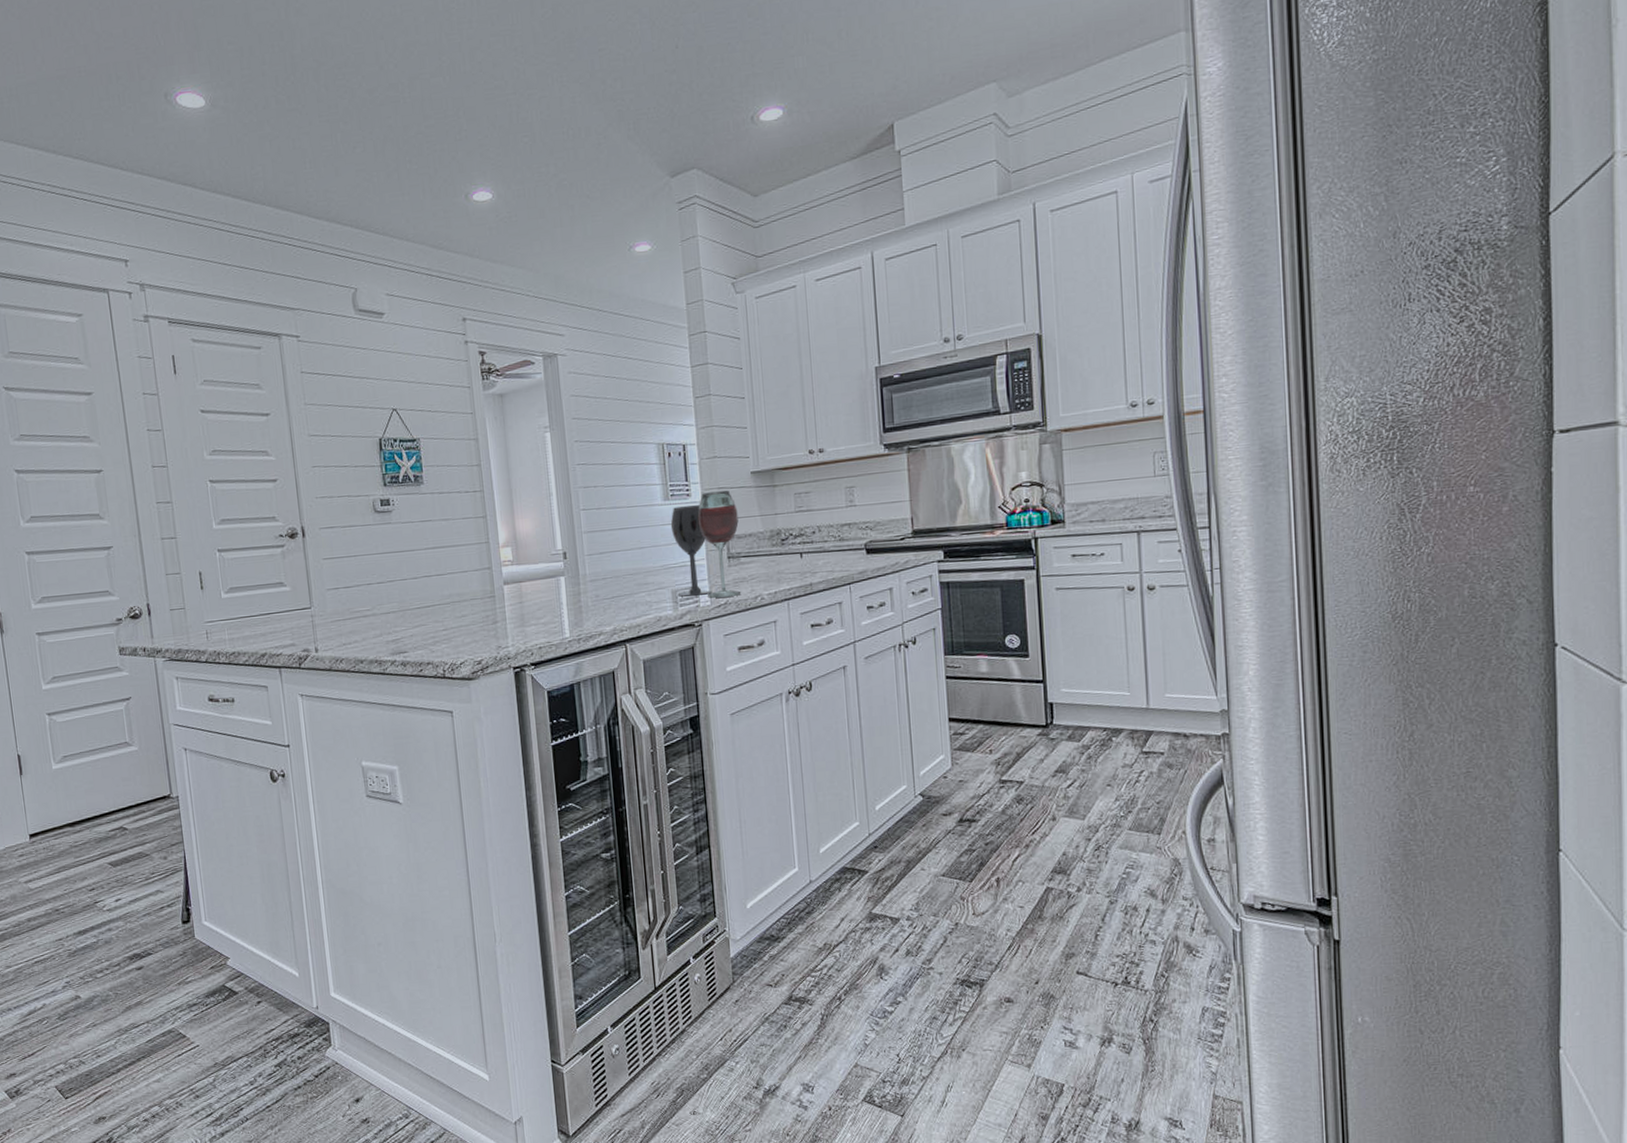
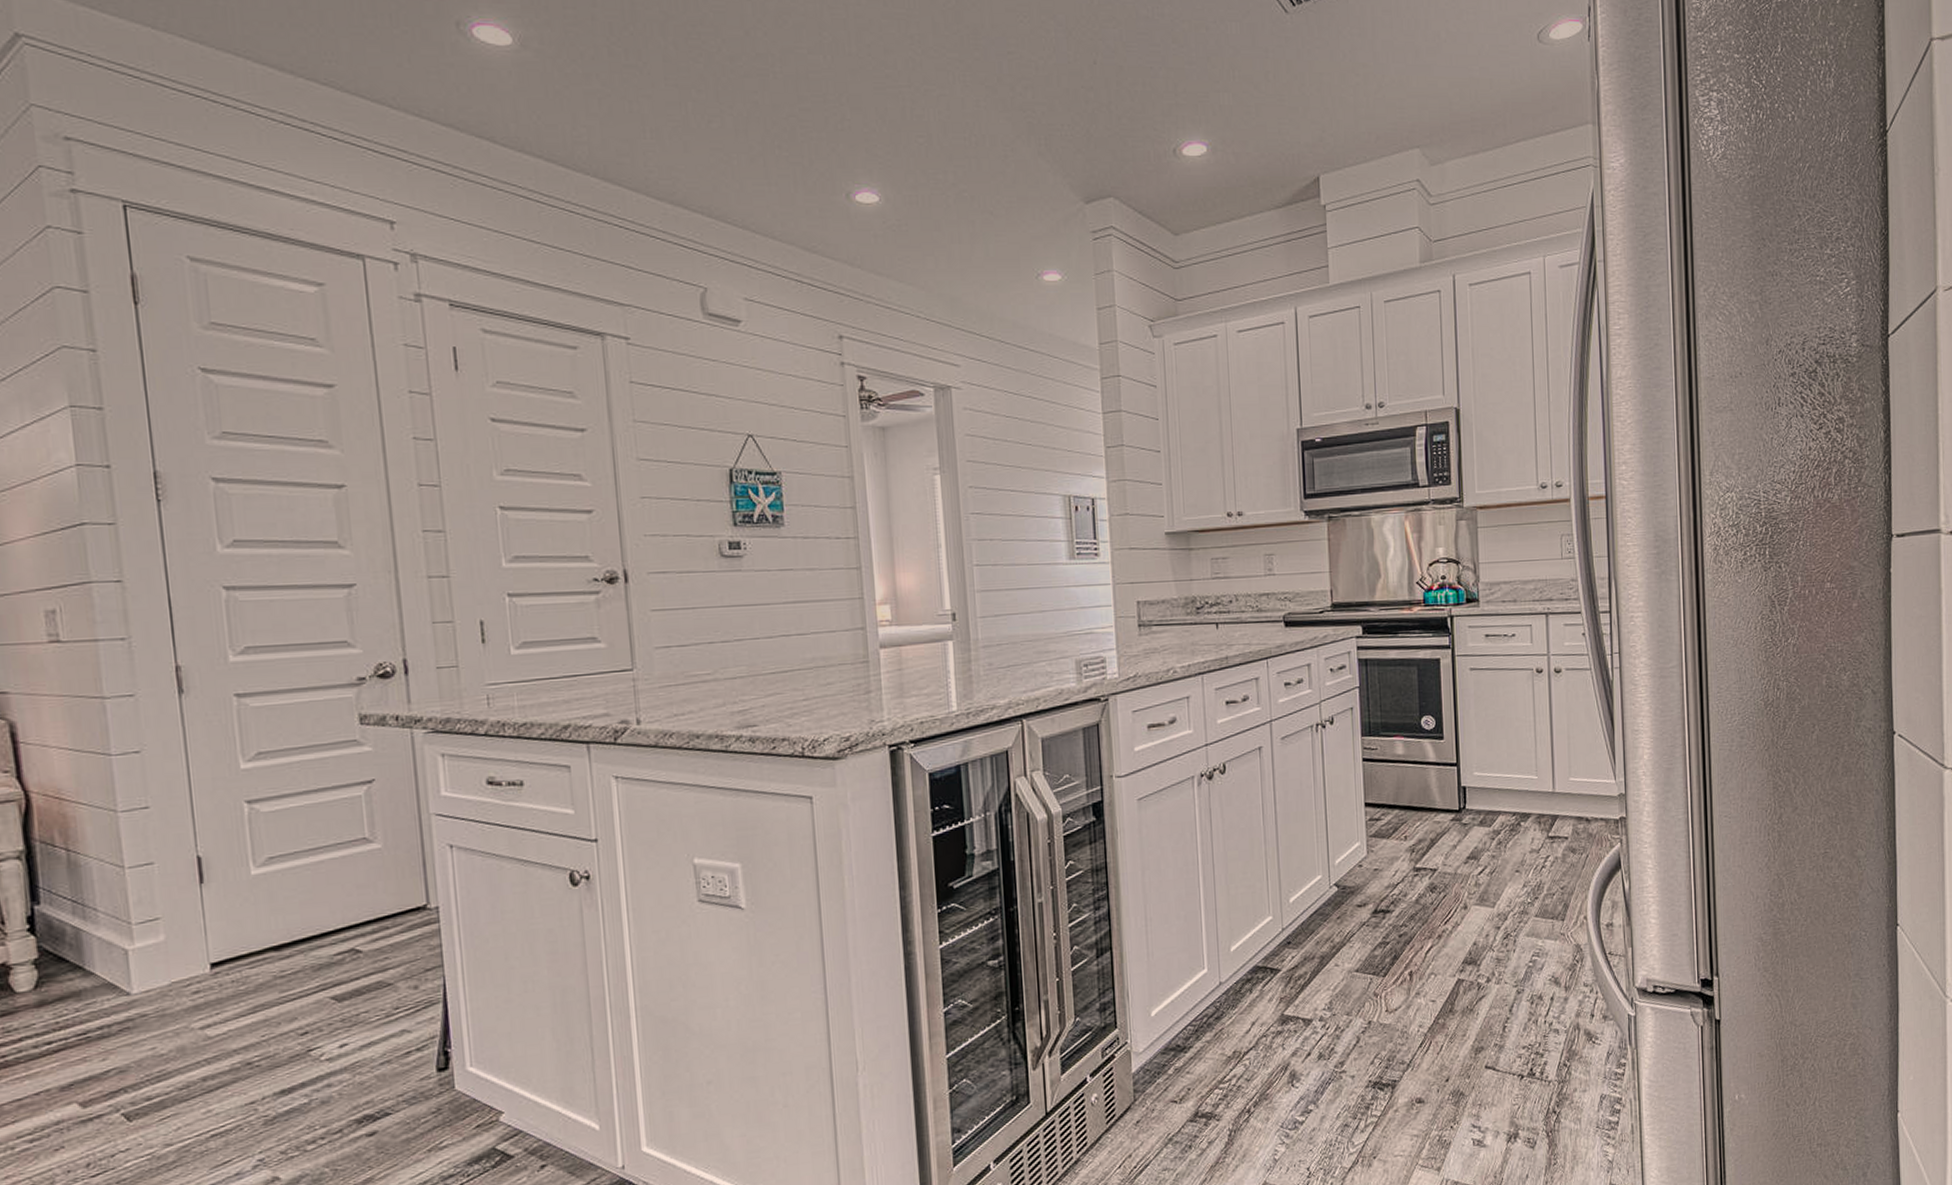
wine glass: present [670,505,713,597] -> none [1076,566,1121,668]
wineglass: present [697,490,742,598] -> none [1105,552,1152,670]

